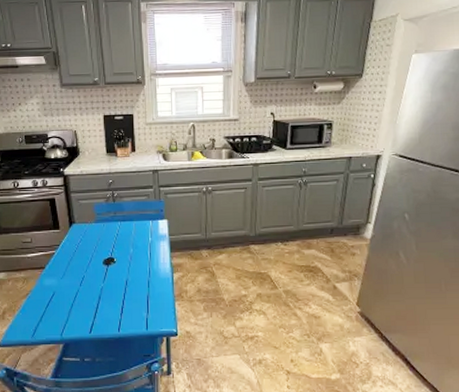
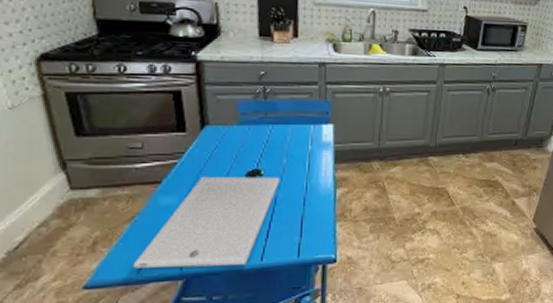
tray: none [29,263,129,335] -> present [132,176,281,269]

